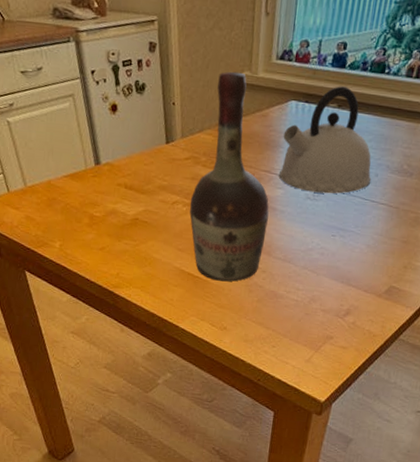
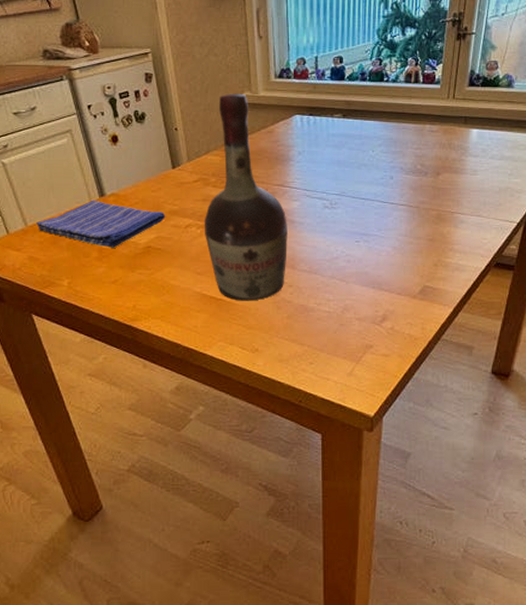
dish towel: none [35,167,155,216] -> present [36,199,166,248]
kettle: present [279,86,372,194] -> none [292,97,387,201]

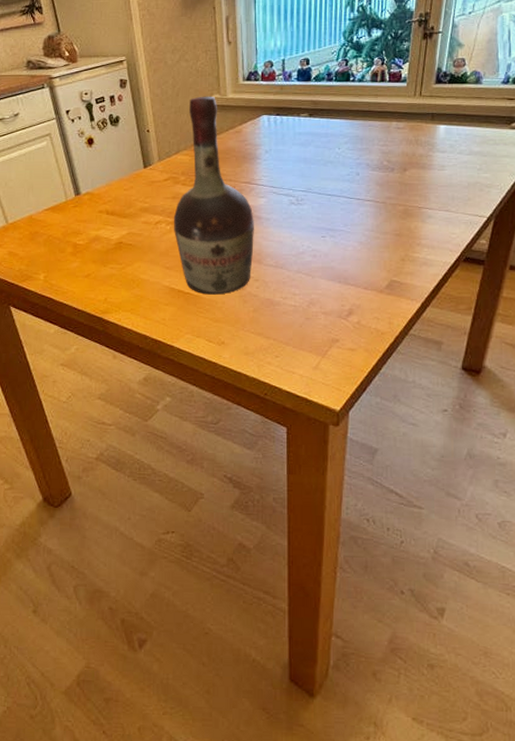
dish towel: present [36,199,166,248] -> none [16,198,137,244]

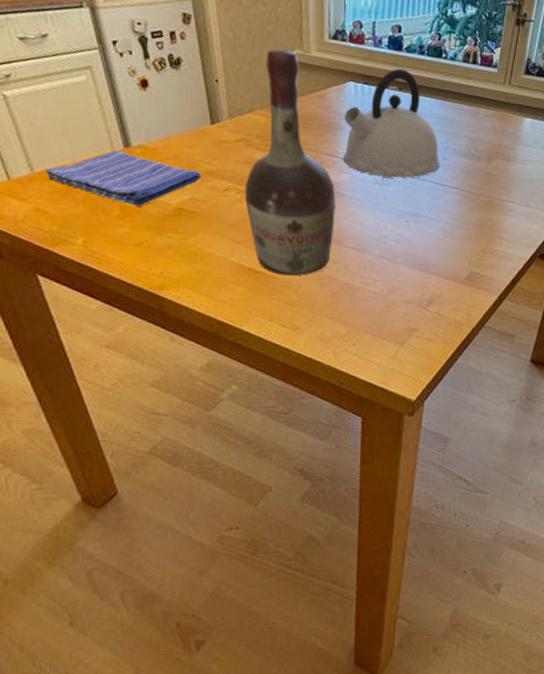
dish towel: none [16,198,137,244] -> present [45,149,202,207]
kettle: none [259,97,353,197] -> present [343,68,440,178]

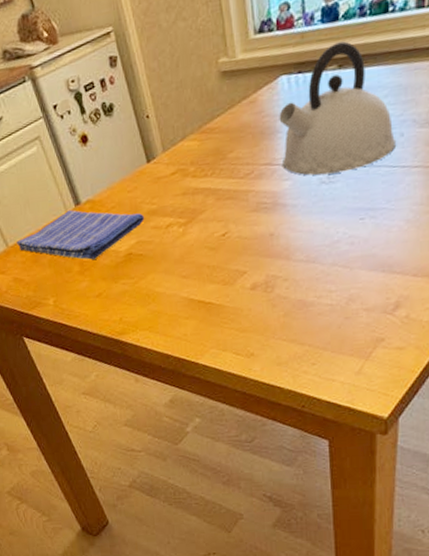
cognac bottle: present [244,49,336,276] -> none [185,60,280,302]

